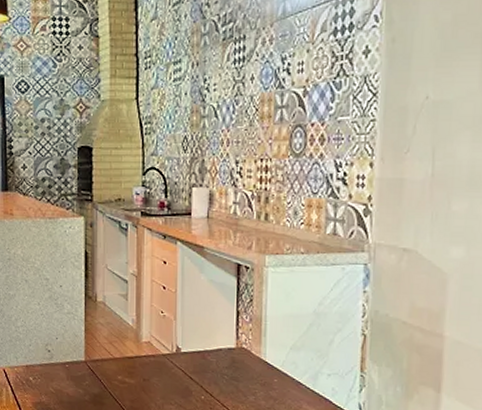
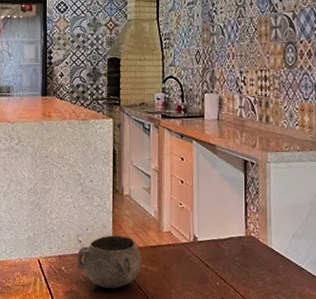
decorative bowl: none [46,344,117,401] -> present [77,235,141,289]

